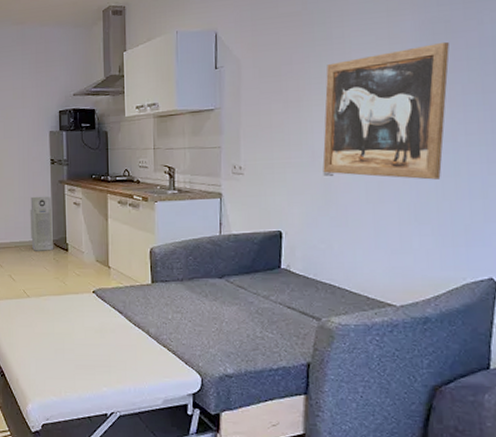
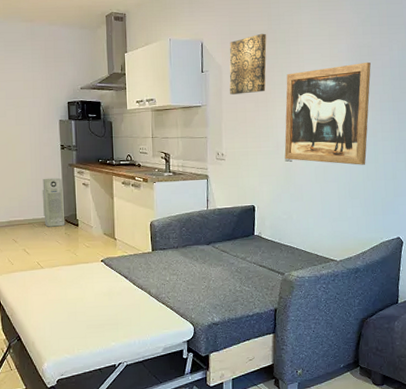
wall art: none [250,15,300,94] -> present [229,33,267,95]

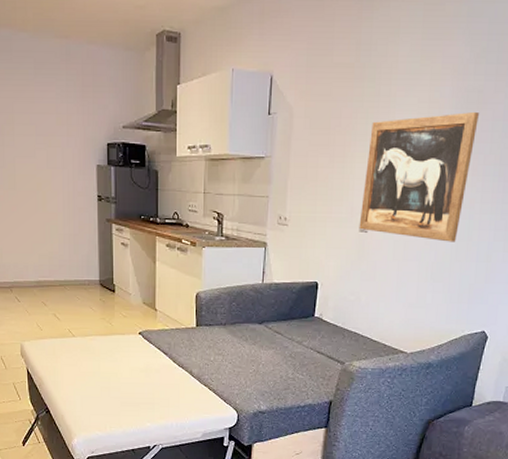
air purifier: present [42,177,64,227] -> none [75,234,99,291]
wall art: present [229,33,267,95] -> none [301,67,352,145]

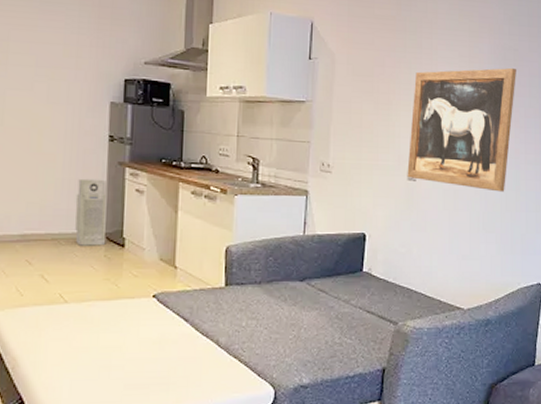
air purifier: none [75,234,99,291] -> present [75,178,107,246]

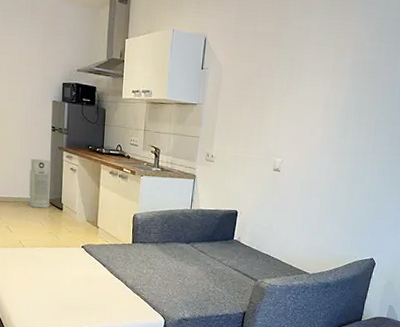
wall art: present [407,67,516,192] -> none [273,79,373,184]

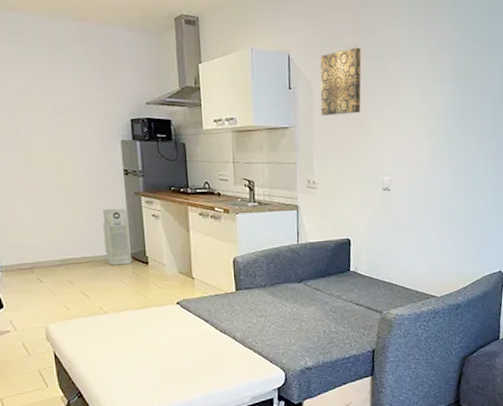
wall art: none [227,35,272,98] -> present [320,47,362,115]

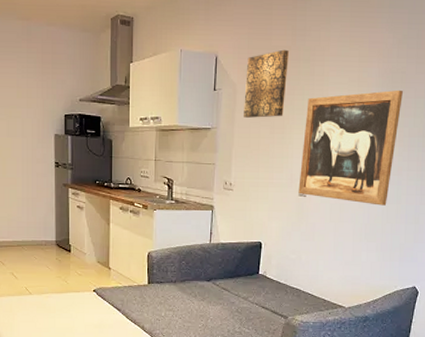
air purifier: present [102,208,131,266] -> none [33,197,56,251]
wall art: none [382,83,473,195] -> present [298,89,403,206]

